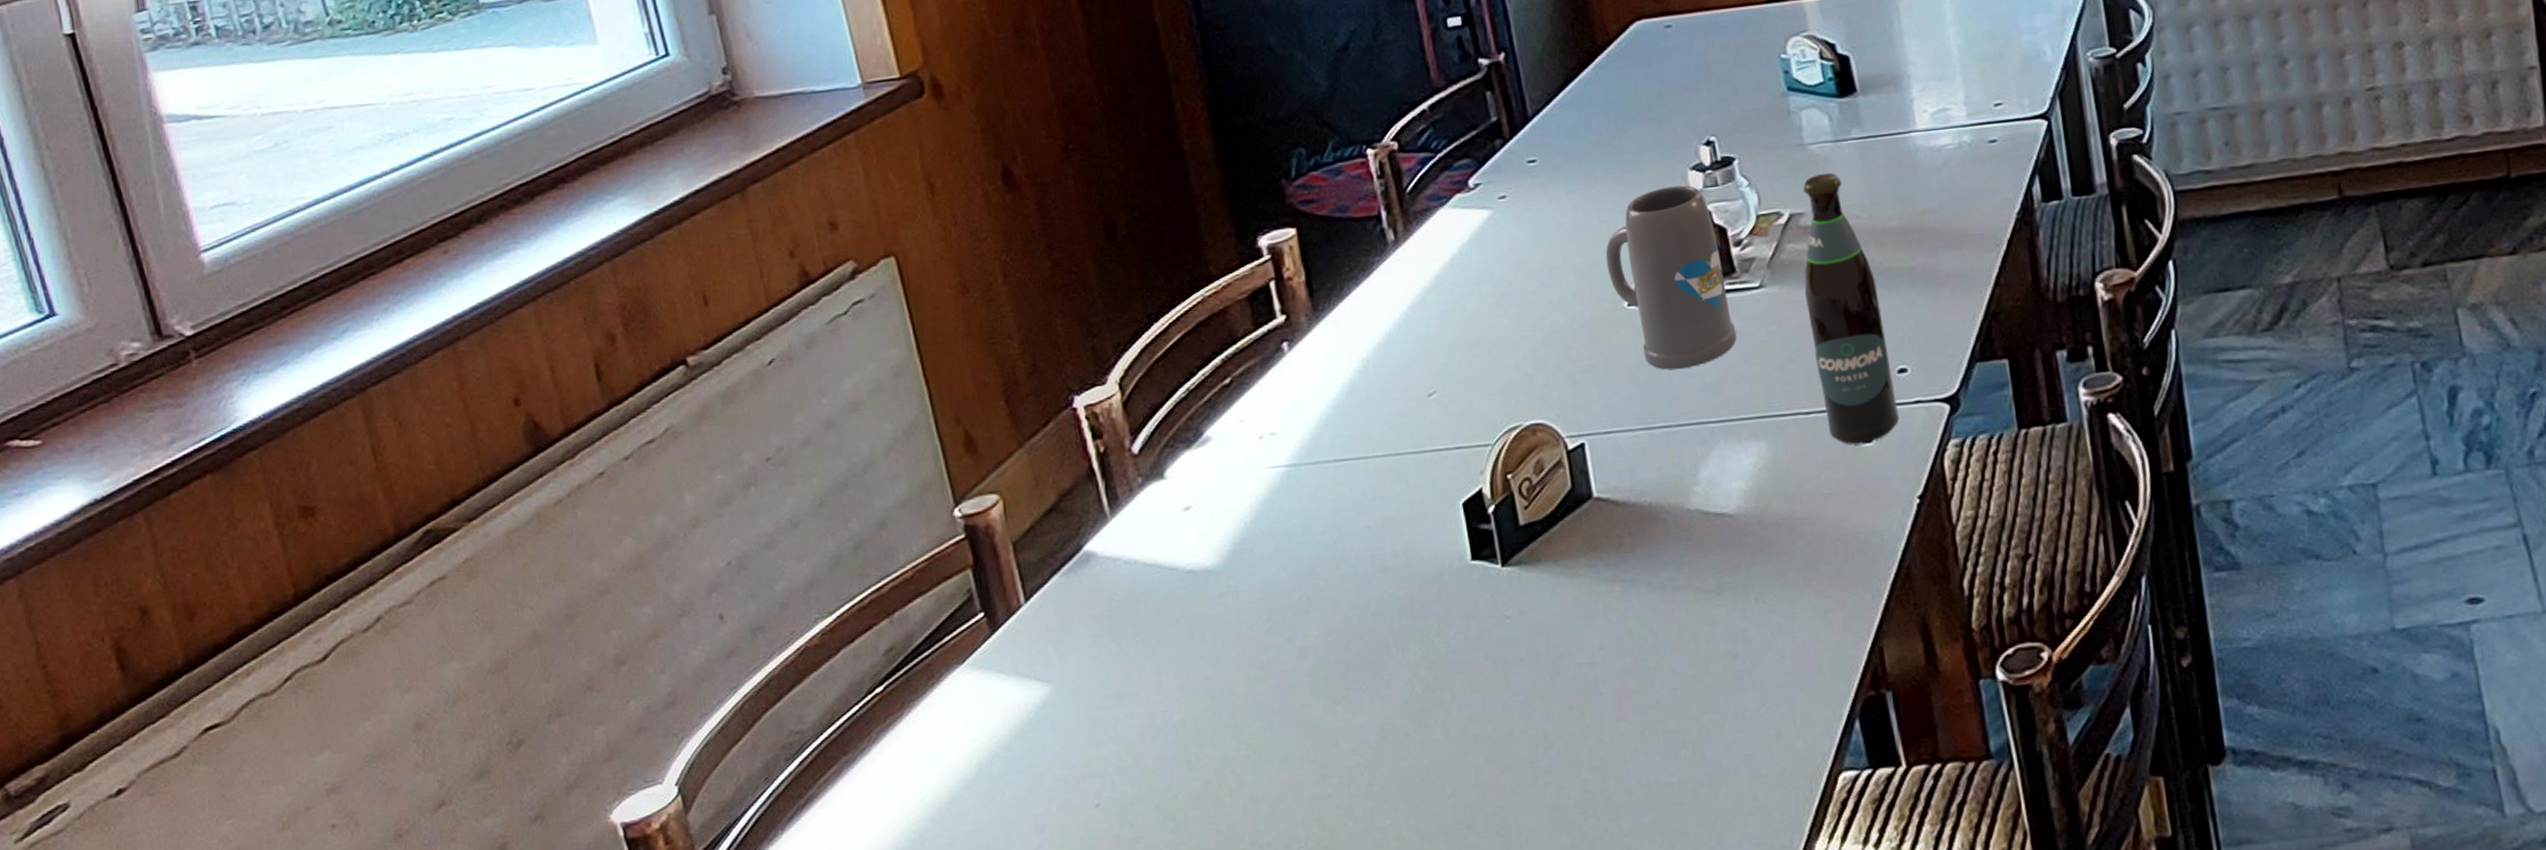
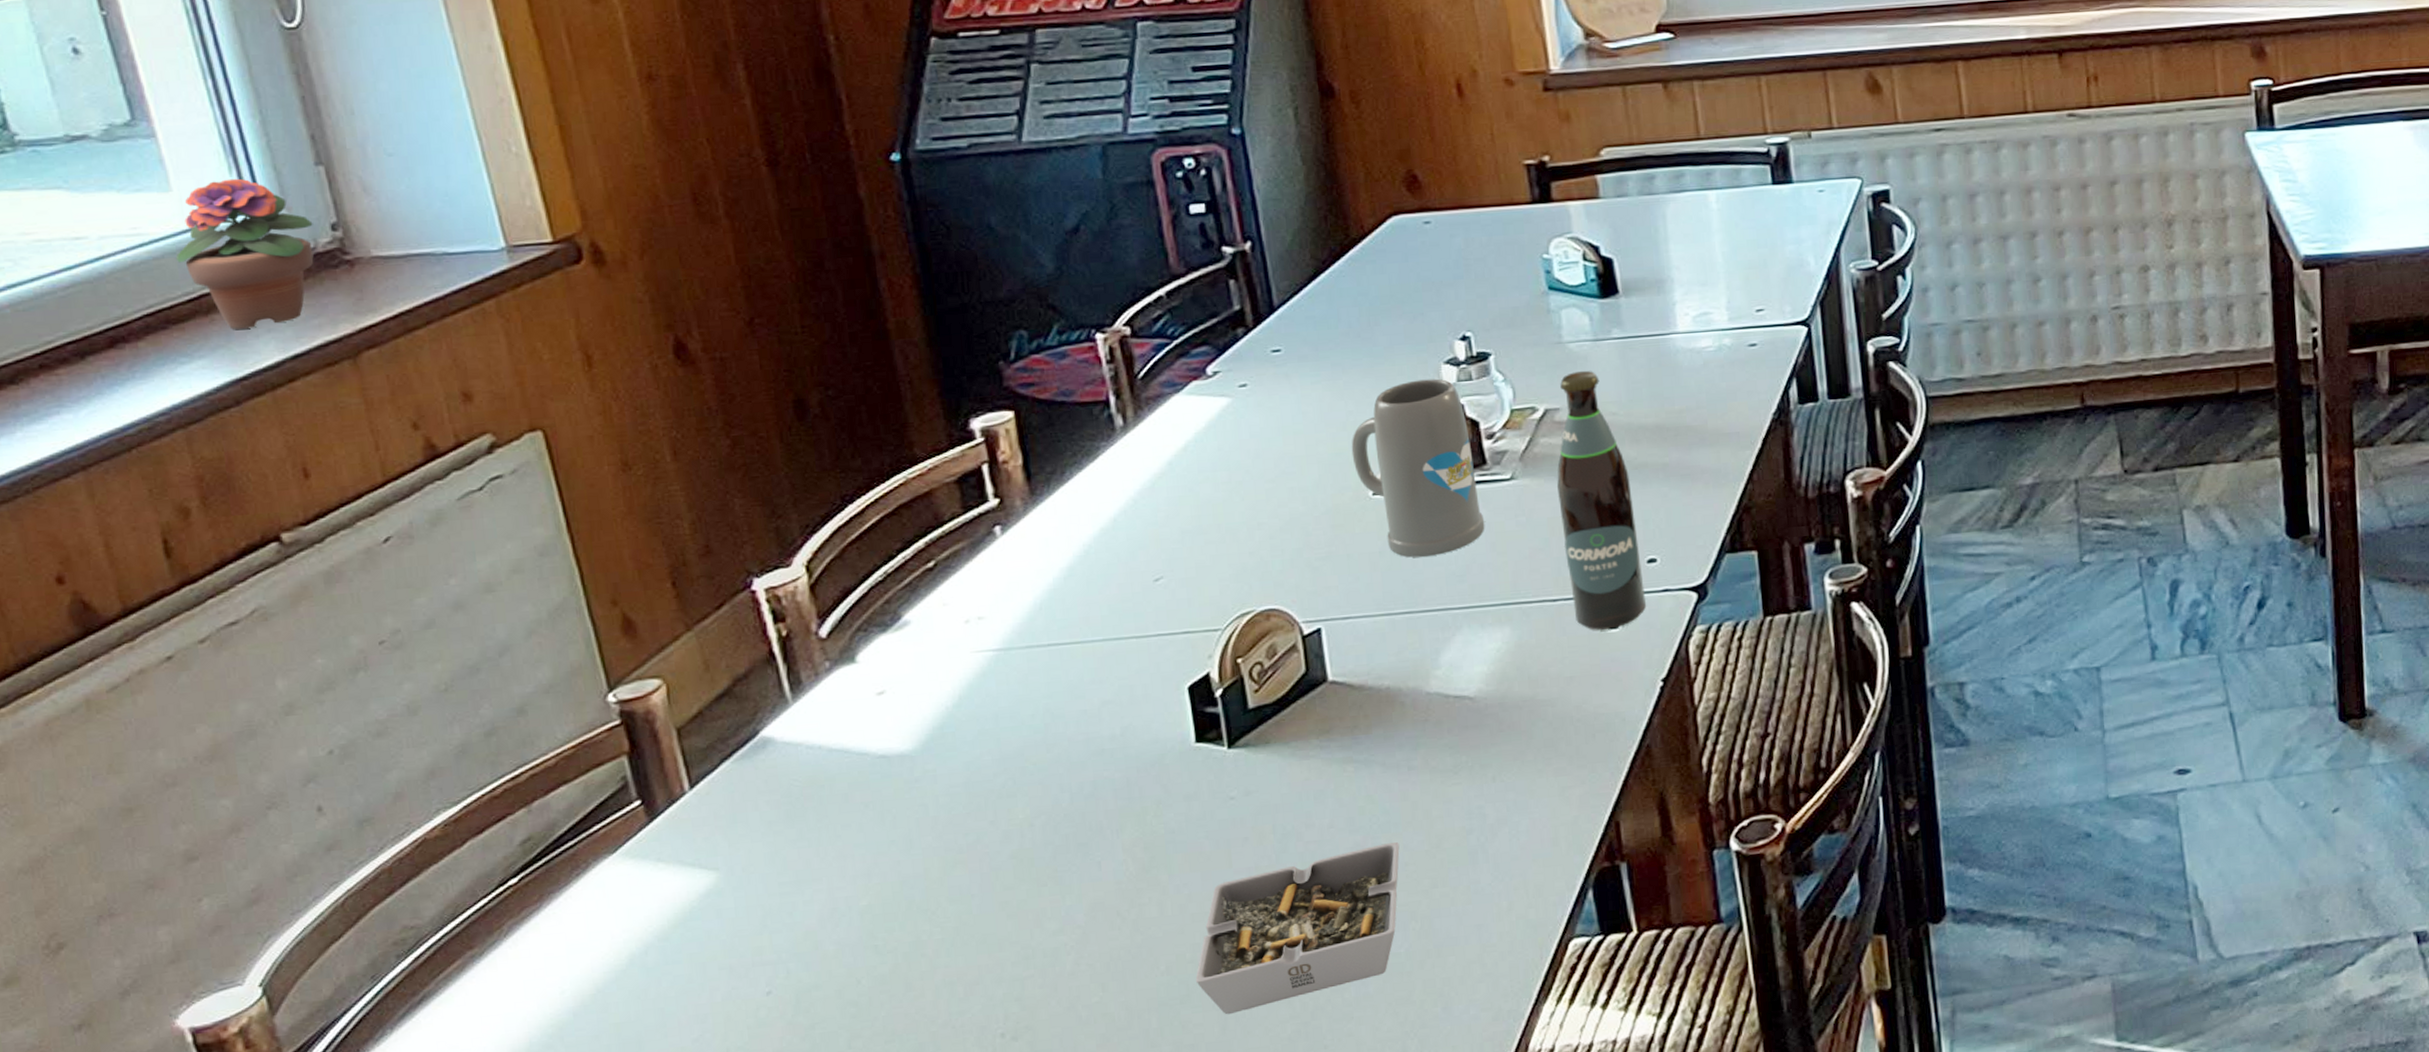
potted flower: none [602,29,709,169] -> present [175,178,314,330]
ashtray: none [1480,666,1669,842] -> present [1195,842,1400,1015]

